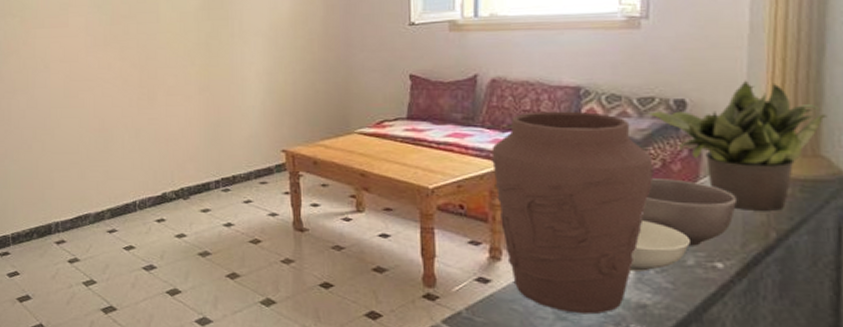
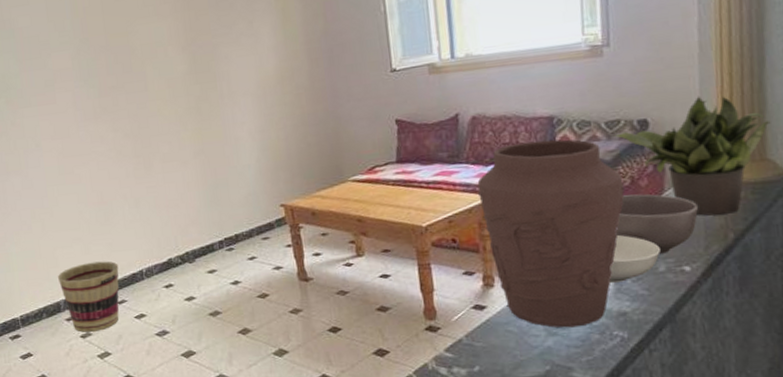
basket: none [51,188,113,258] -> present [57,261,119,332]

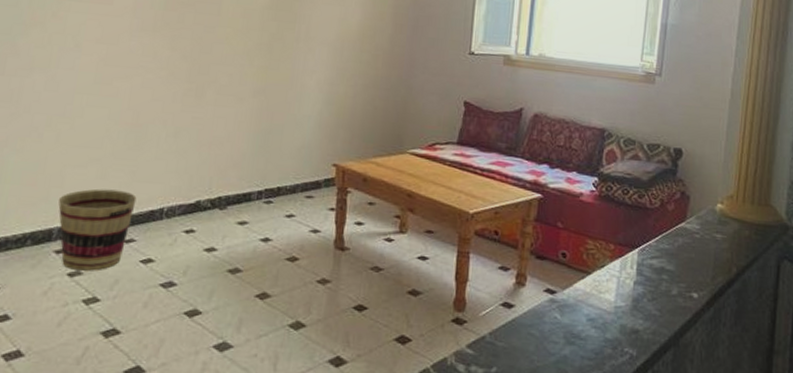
vase: present [477,139,625,328] -> none [527,147,654,339]
bowl: present [609,234,661,283] -> none [629,252,676,300]
potted plant: present [613,96,771,216] -> none [652,137,777,249]
bowl: present [615,194,699,254] -> none [640,216,712,278]

